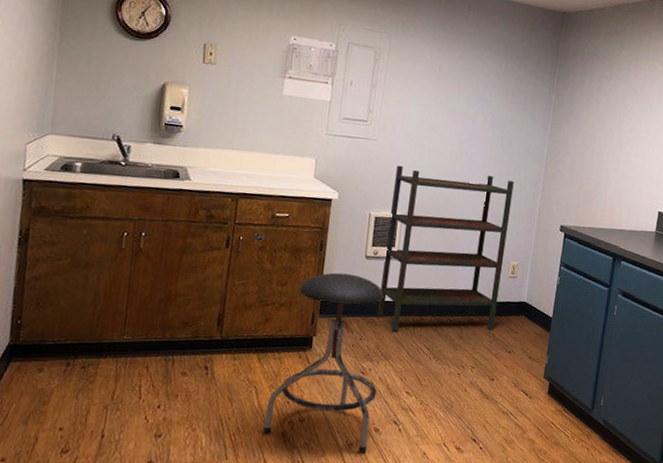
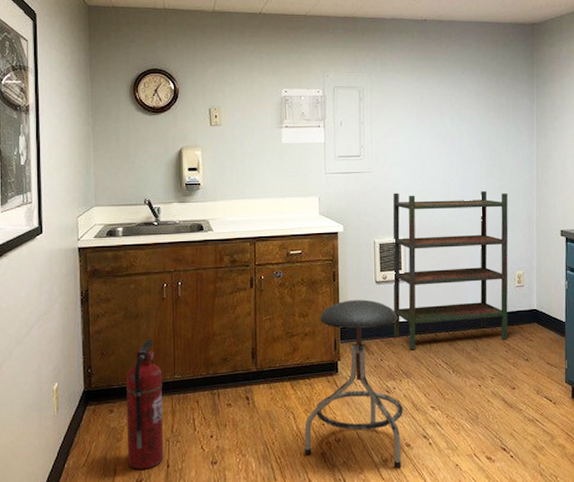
fire extinguisher: none [53,294,109,438] -> present [126,340,163,470]

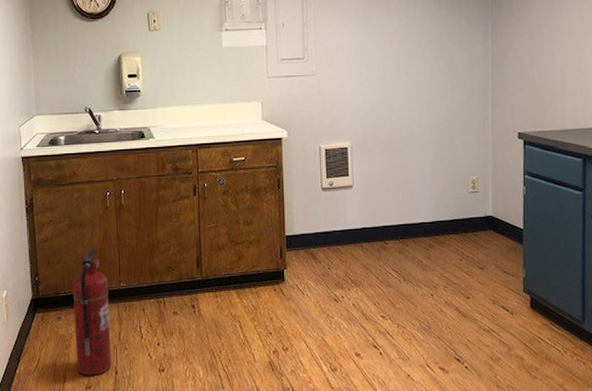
stool: present [304,299,403,468] -> none [251,207,352,377]
bookshelf: present [393,191,508,349] -> none [339,93,462,257]

